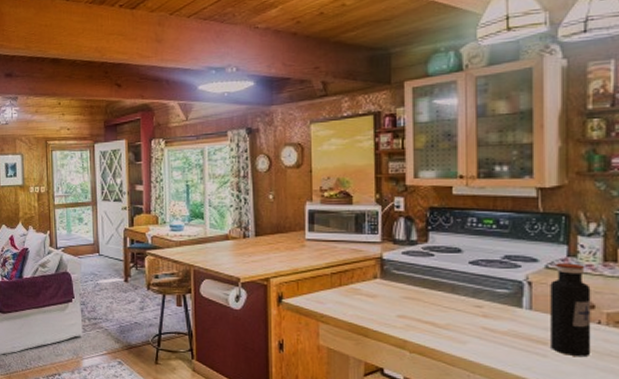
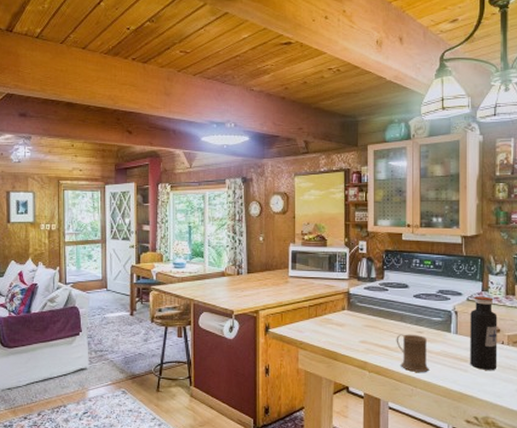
mug: none [445,308,492,355] -> present [396,334,429,372]

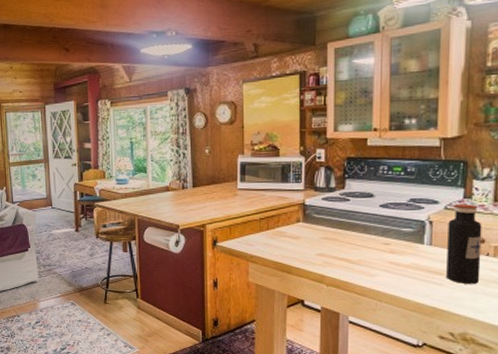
mug: present [396,334,429,372] -> none [358,246,397,286]

